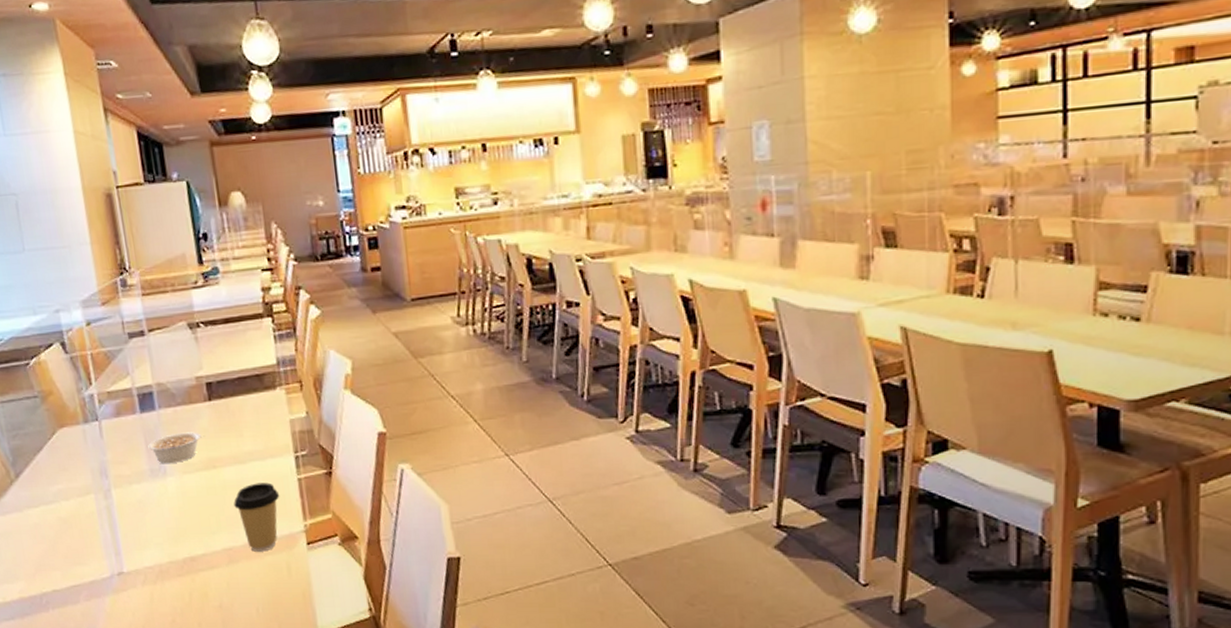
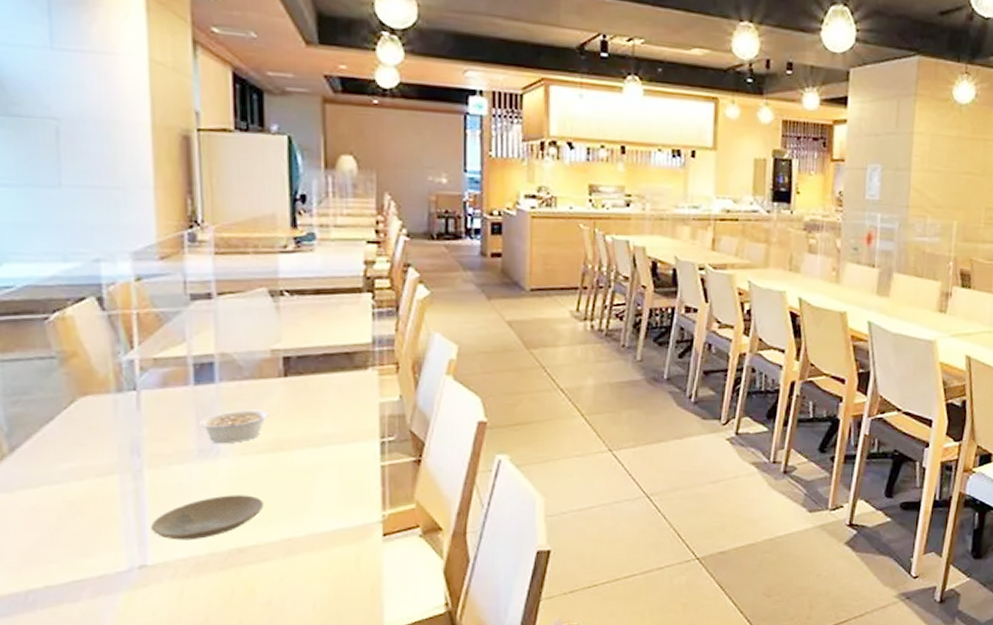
plate: none [122,509,207,551] -> present [150,495,264,540]
coffee cup: present [234,482,280,552] -> none [300,468,357,543]

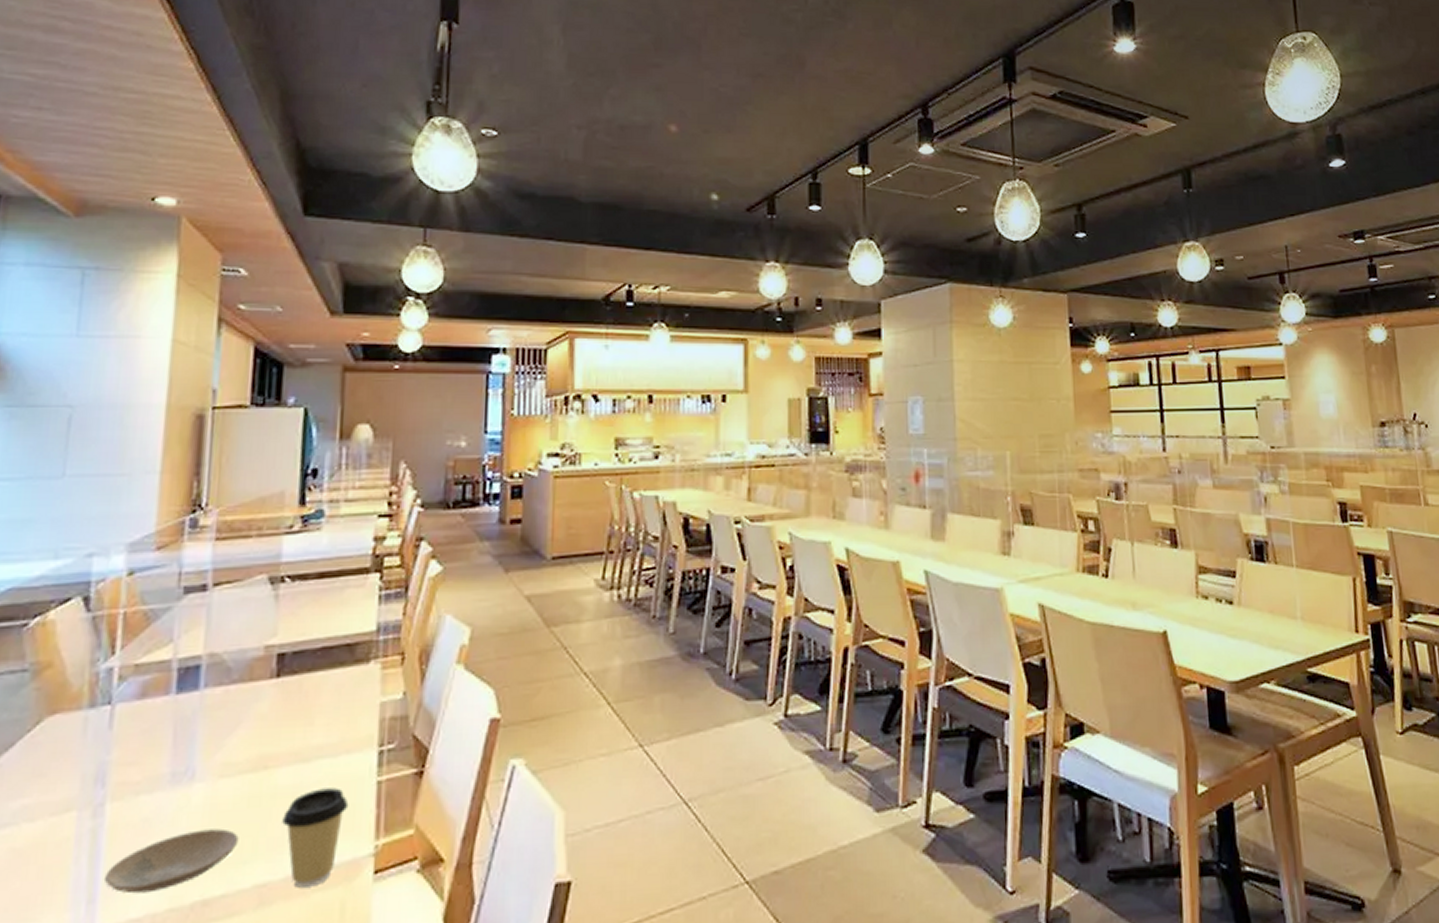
legume: present [199,409,273,444] -> none [176,719,260,765]
coffee cup: none [300,468,357,543] -> present [282,788,349,888]

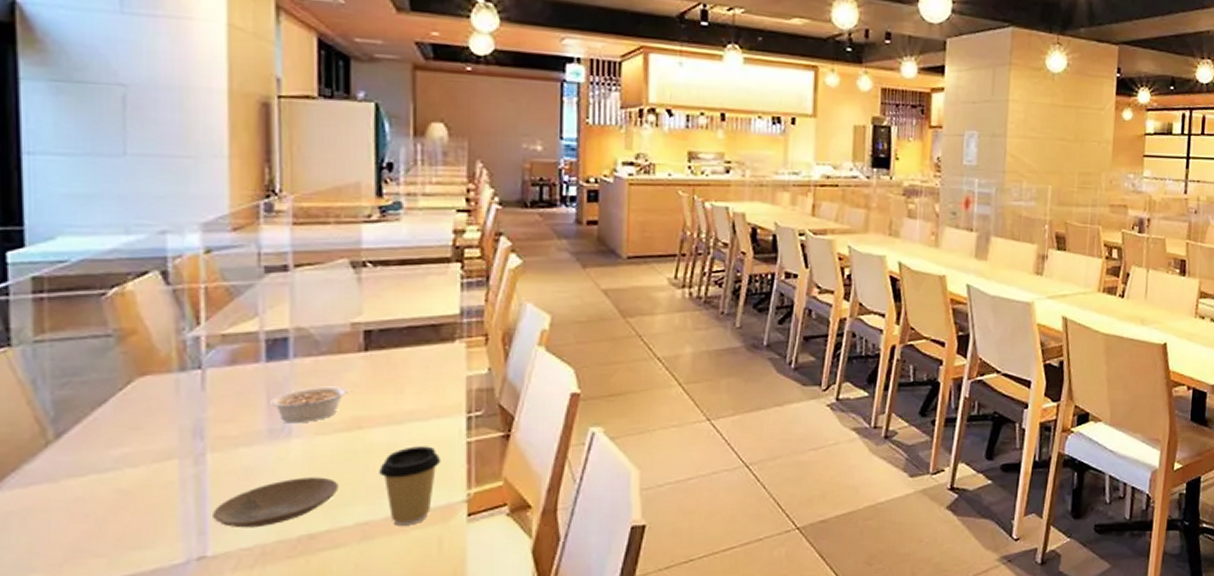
legume: none [176,719,260,765] -> present [270,386,352,424]

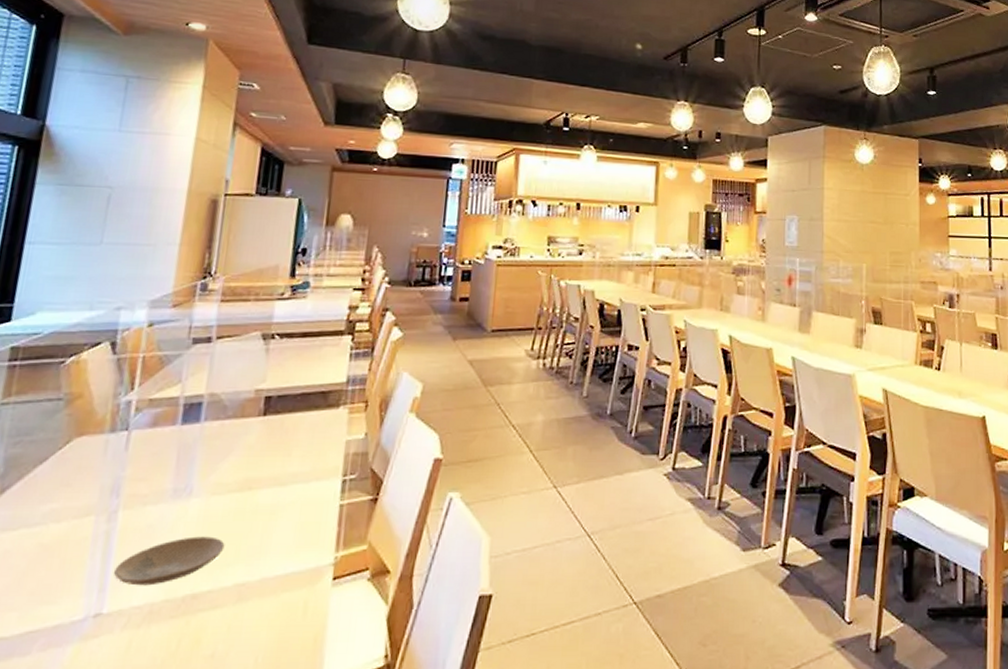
legume: present [270,386,352,424] -> none [179,448,248,484]
coffee cup: present [379,446,441,526] -> none [261,508,316,588]

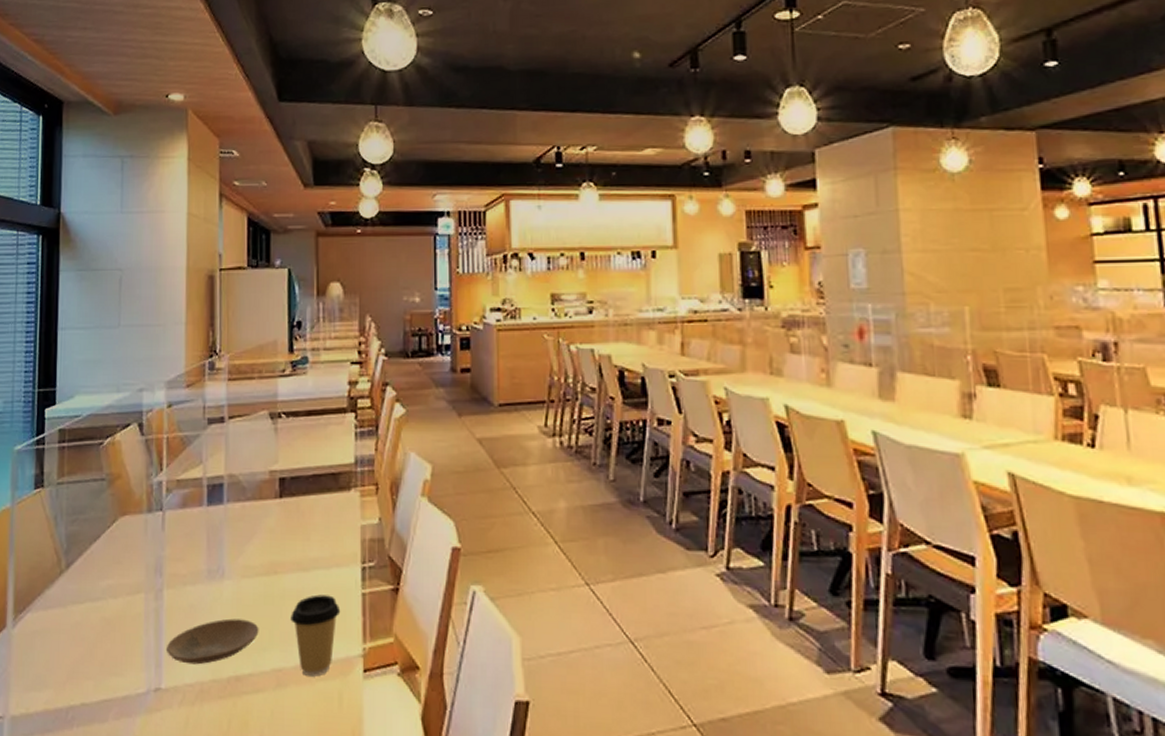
coffee cup: none [261,508,316,588] -> present [291,594,341,677]

